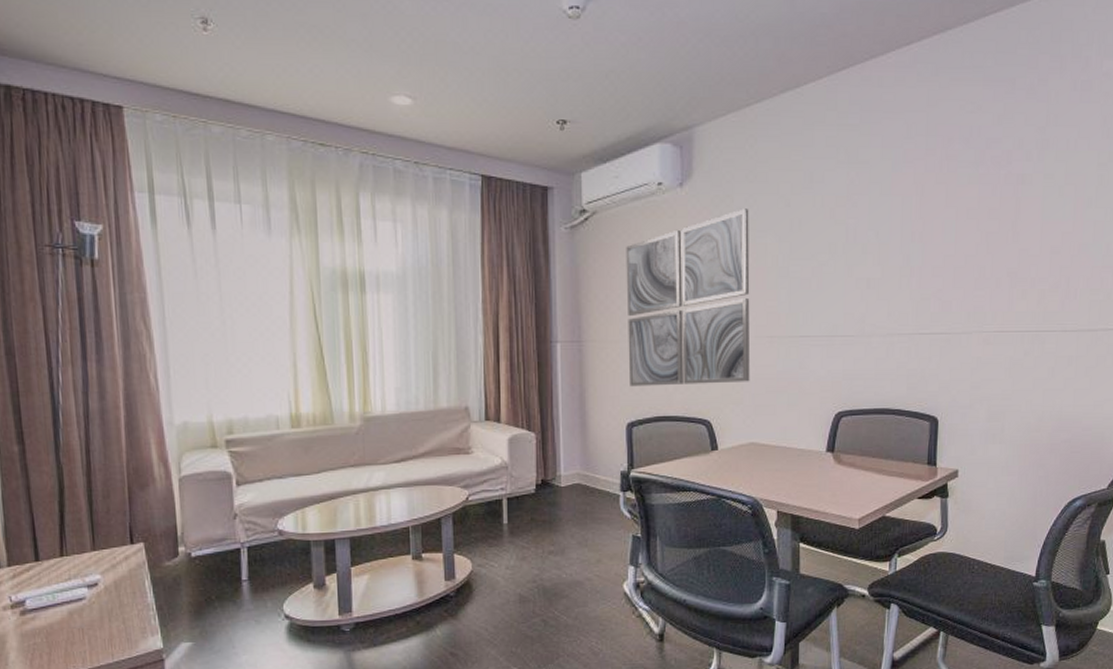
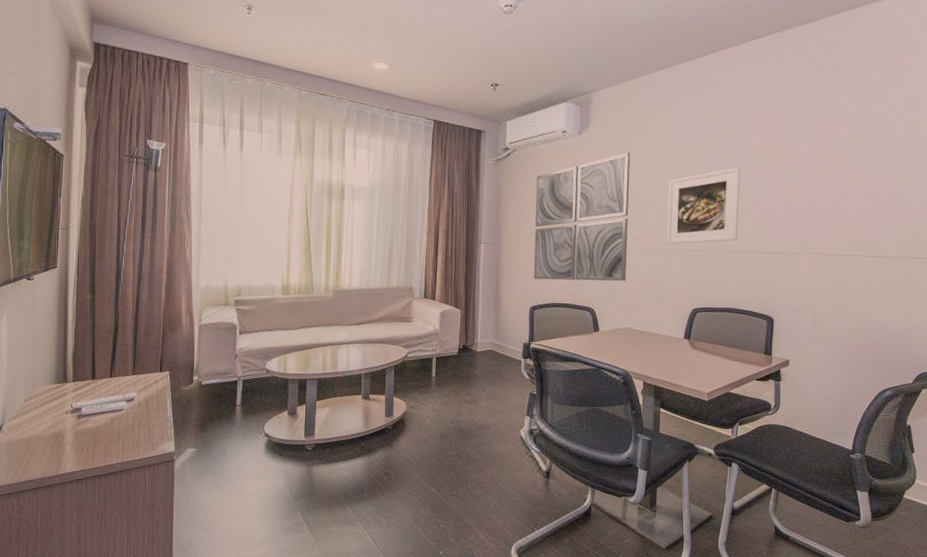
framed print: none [799,222,893,330] -> present [666,167,741,245]

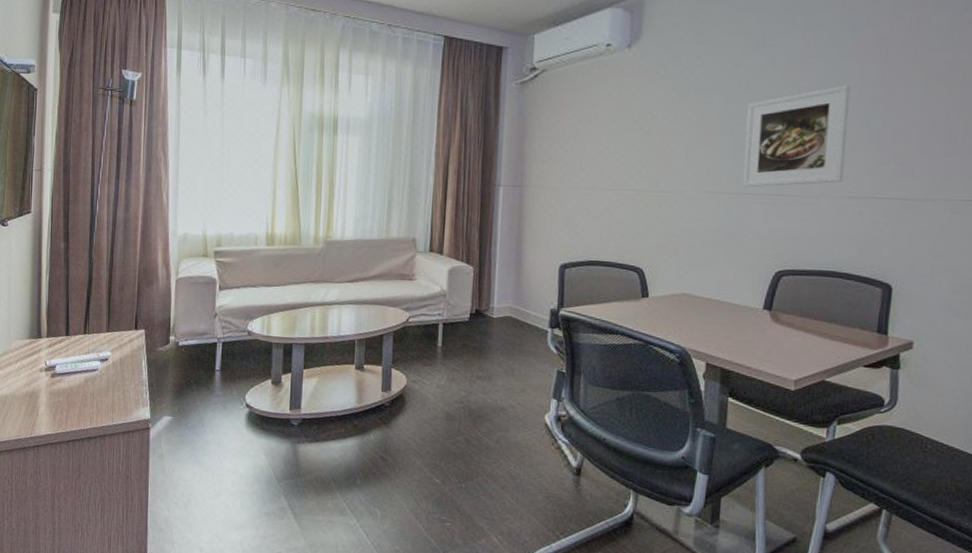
wall art: present [534,152,631,281] -> none [565,69,697,234]

